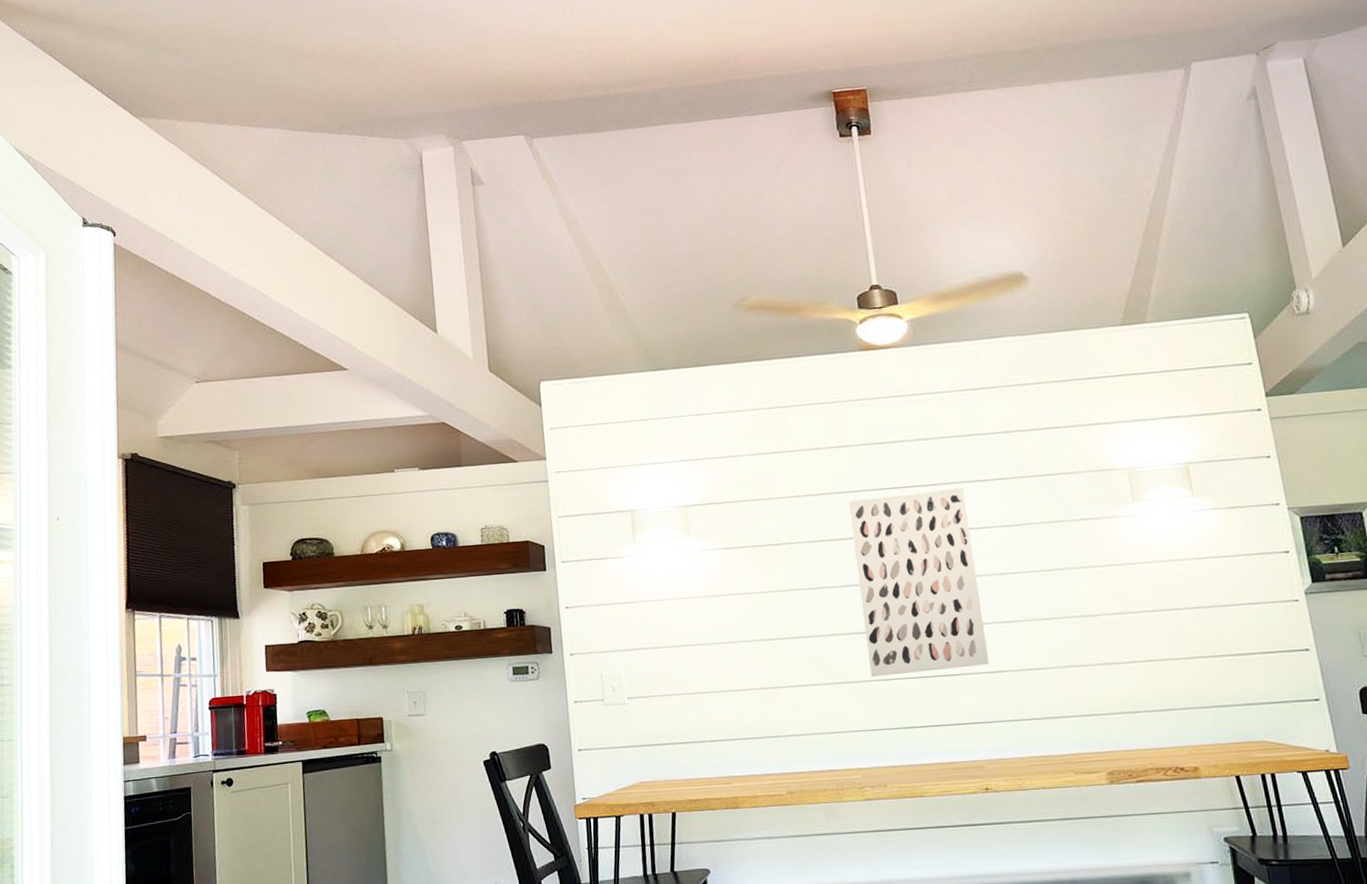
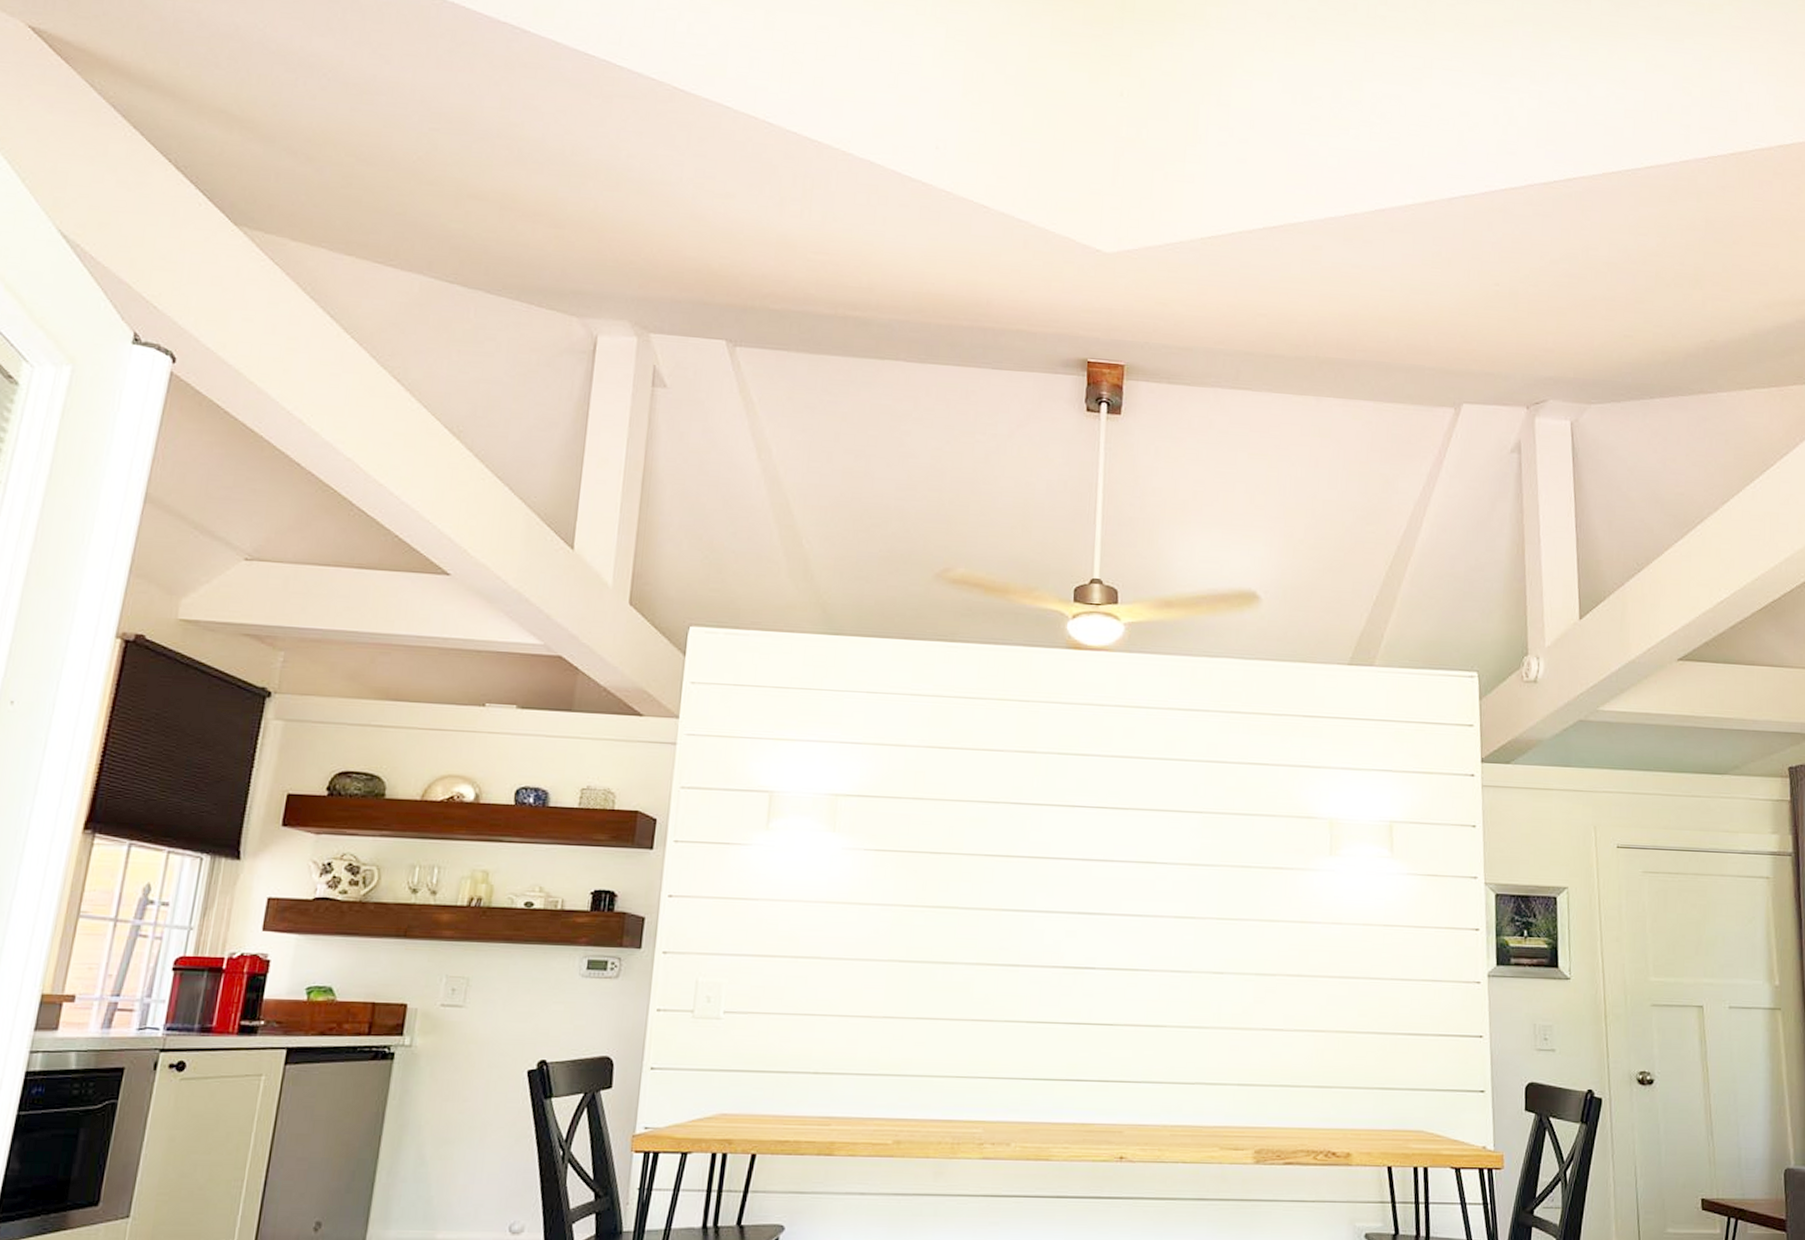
wall art: present [849,488,990,677] -> none [1014,814,1154,1018]

